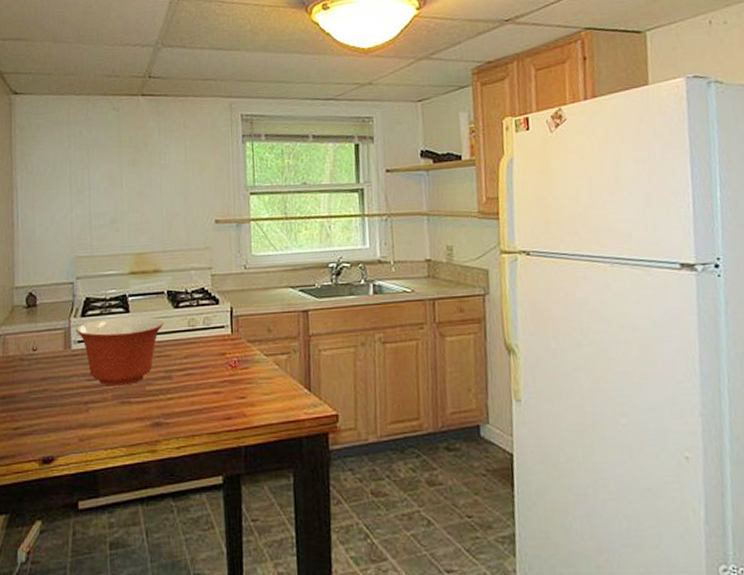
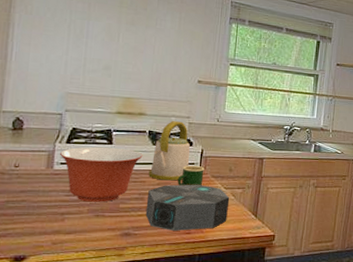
kettle: none [173,274,219,352] -> present [148,121,190,181]
speaker: none [175,353,274,416] -> present [145,184,230,231]
mug: none [207,329,238,357] -> present [177,165,204,186]

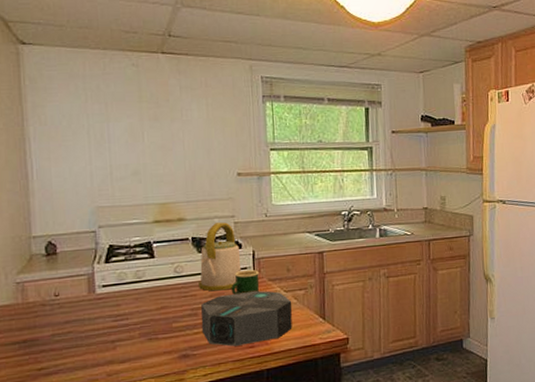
mixing bowl: present [59,146,143,202] -> none [99,261,189,325]

